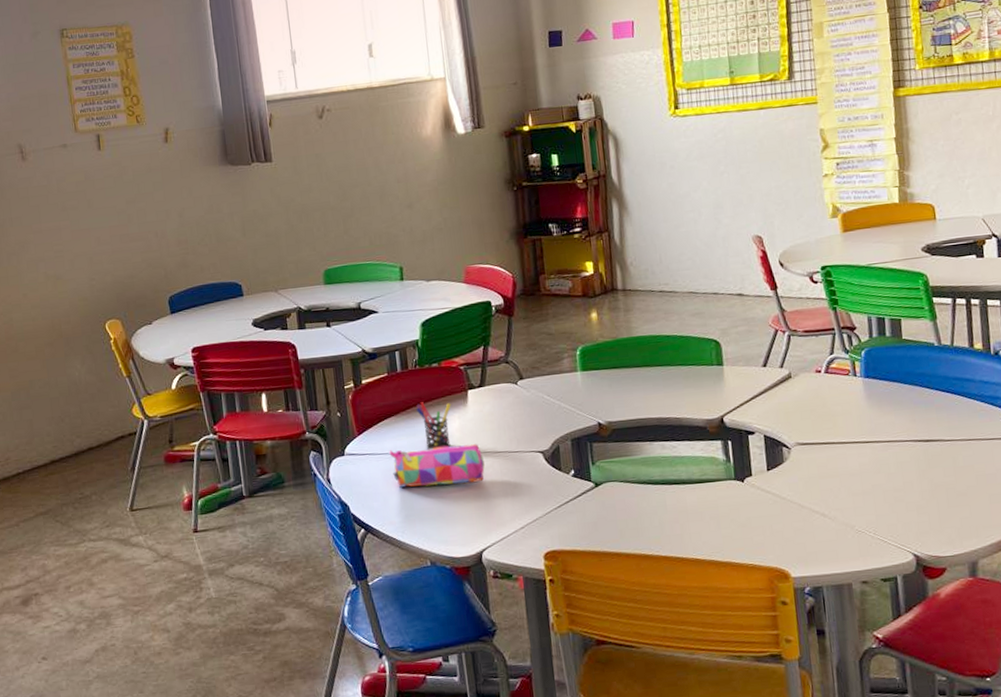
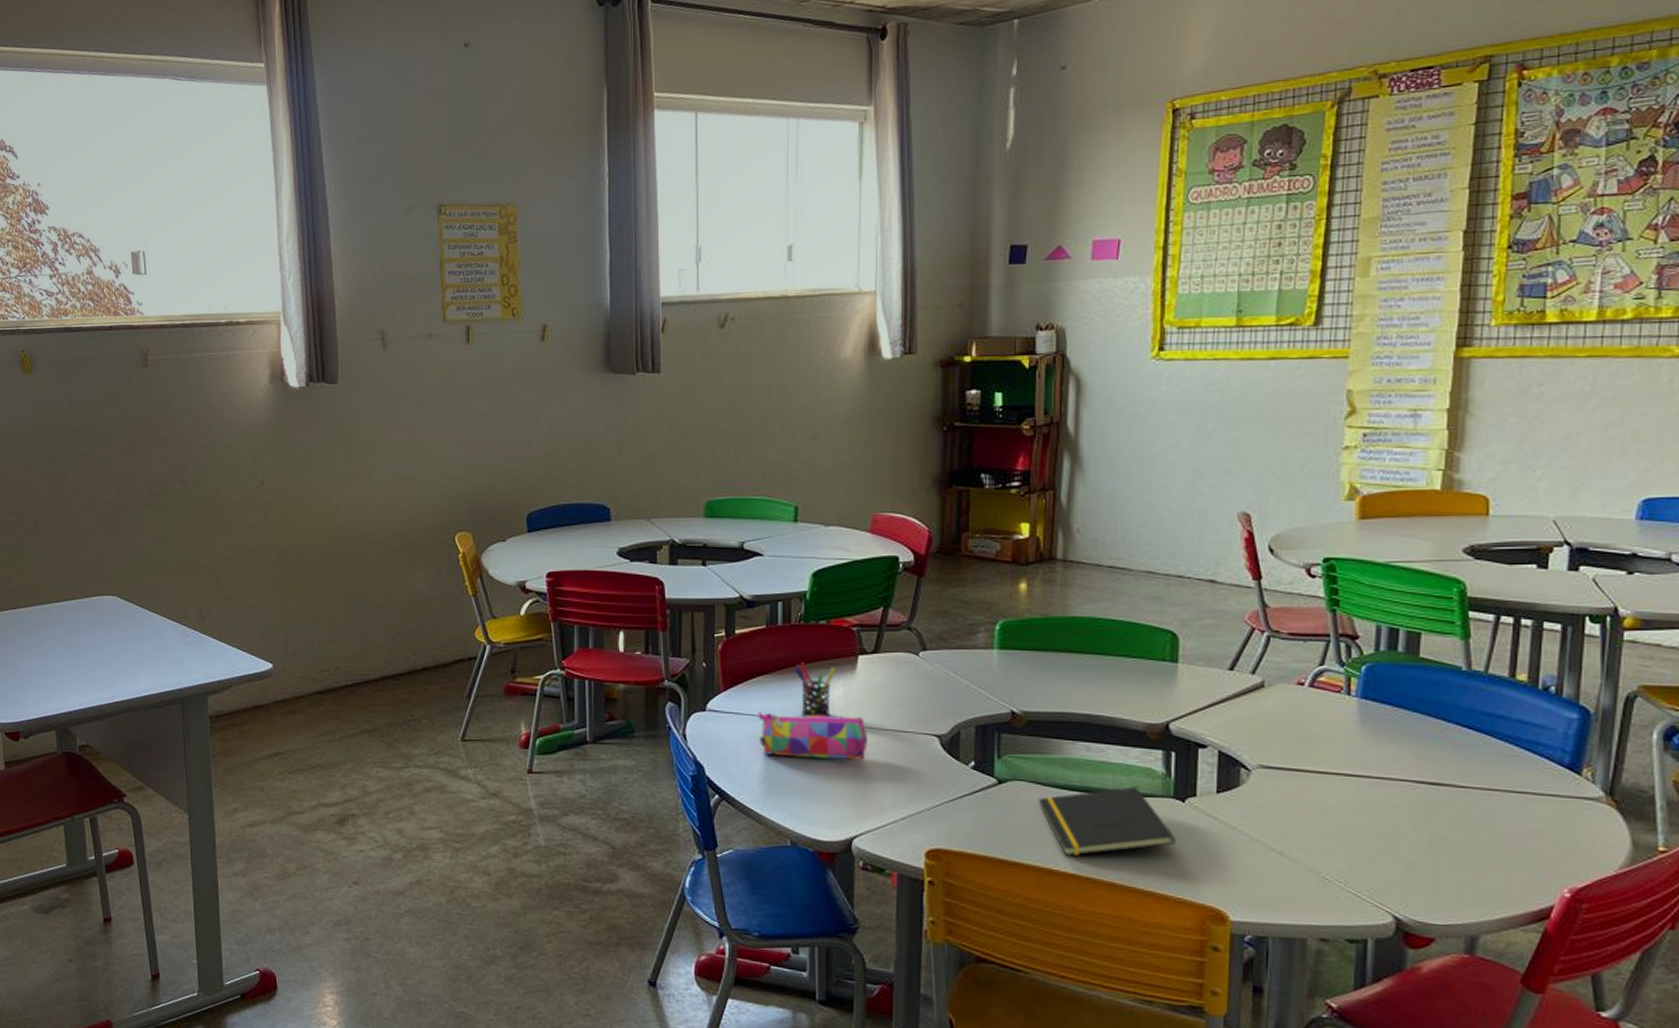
notepad: none [629,474,742,541] -> present [1038,787,1176,856]

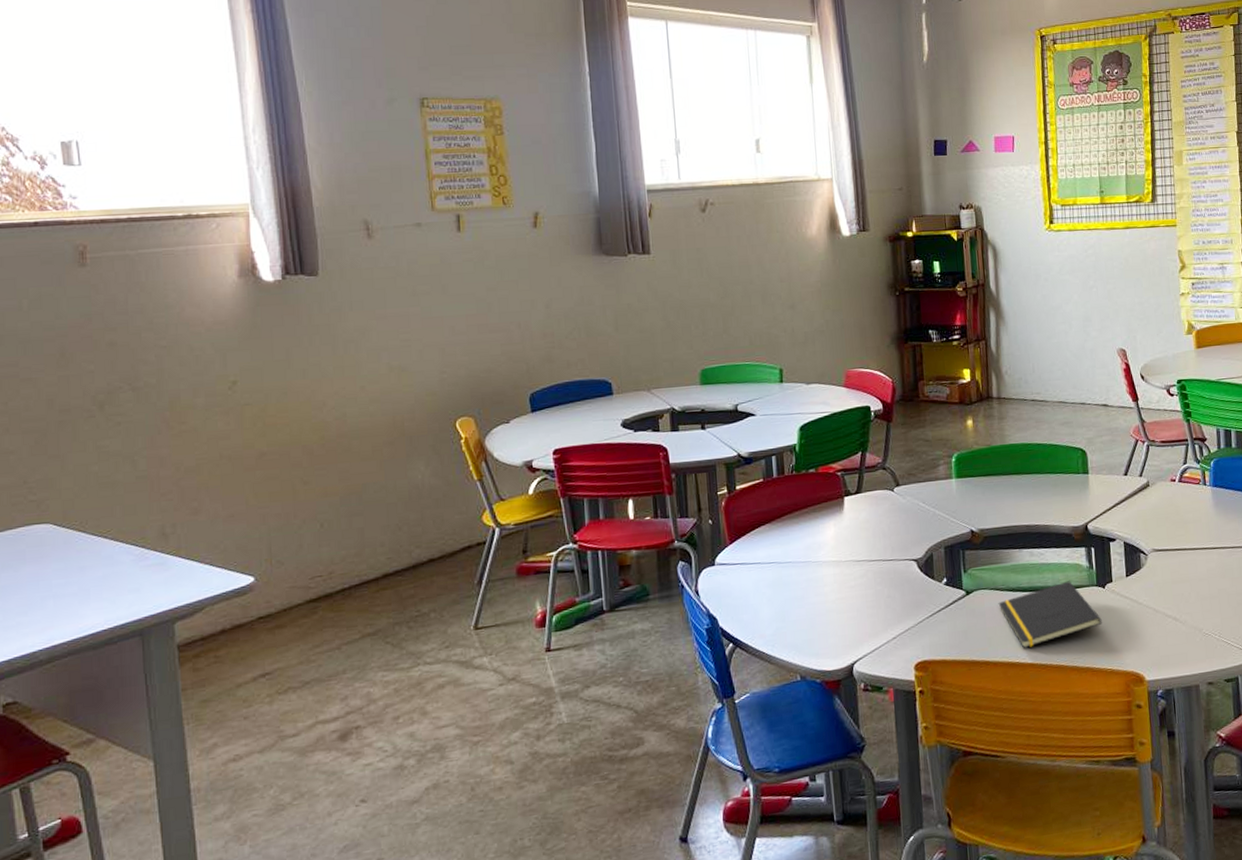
pencil case: present [758,712,868,761] -> none [762,552,859,599]
pen holder: present [794,662,837,718] -> none [791,509,827,559]

